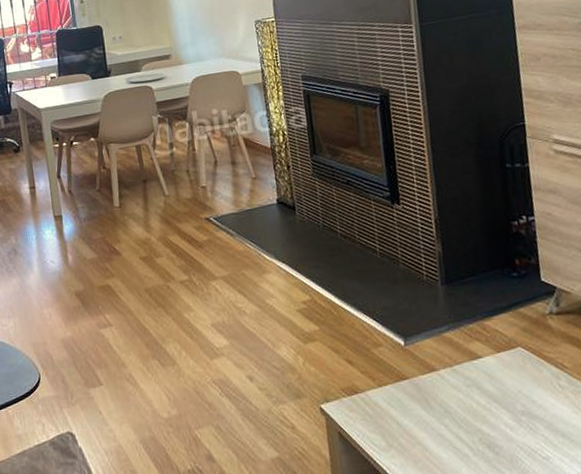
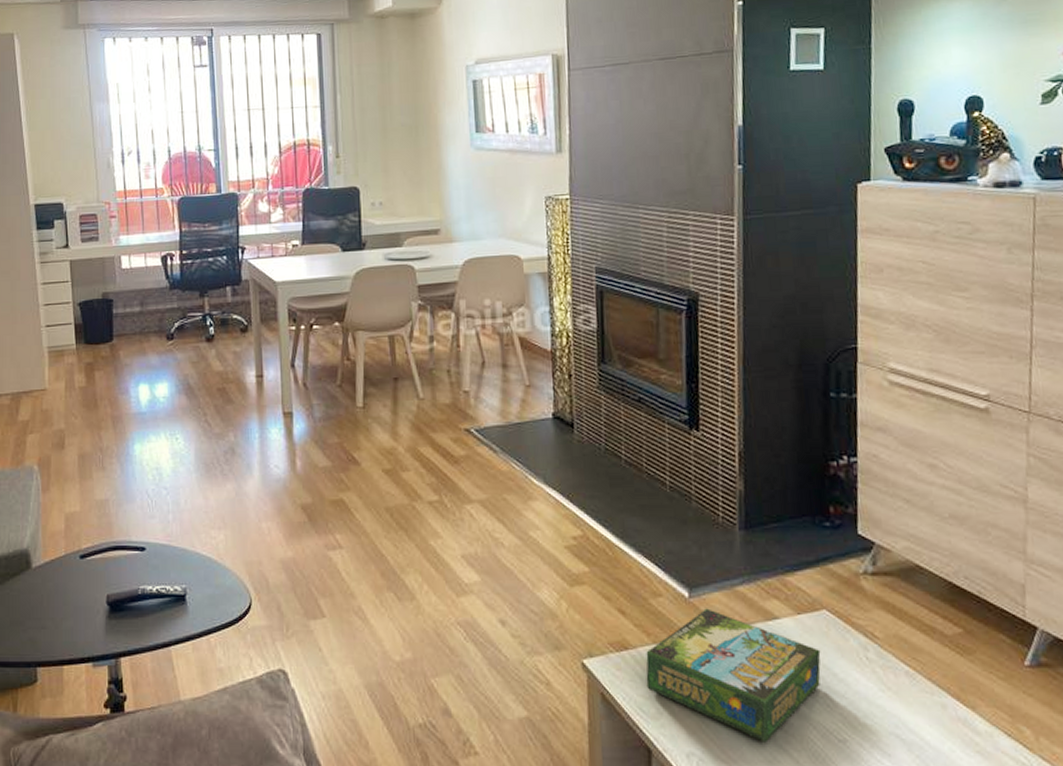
board game: none [373,353,523,464] -> present [646,608,821,743]

